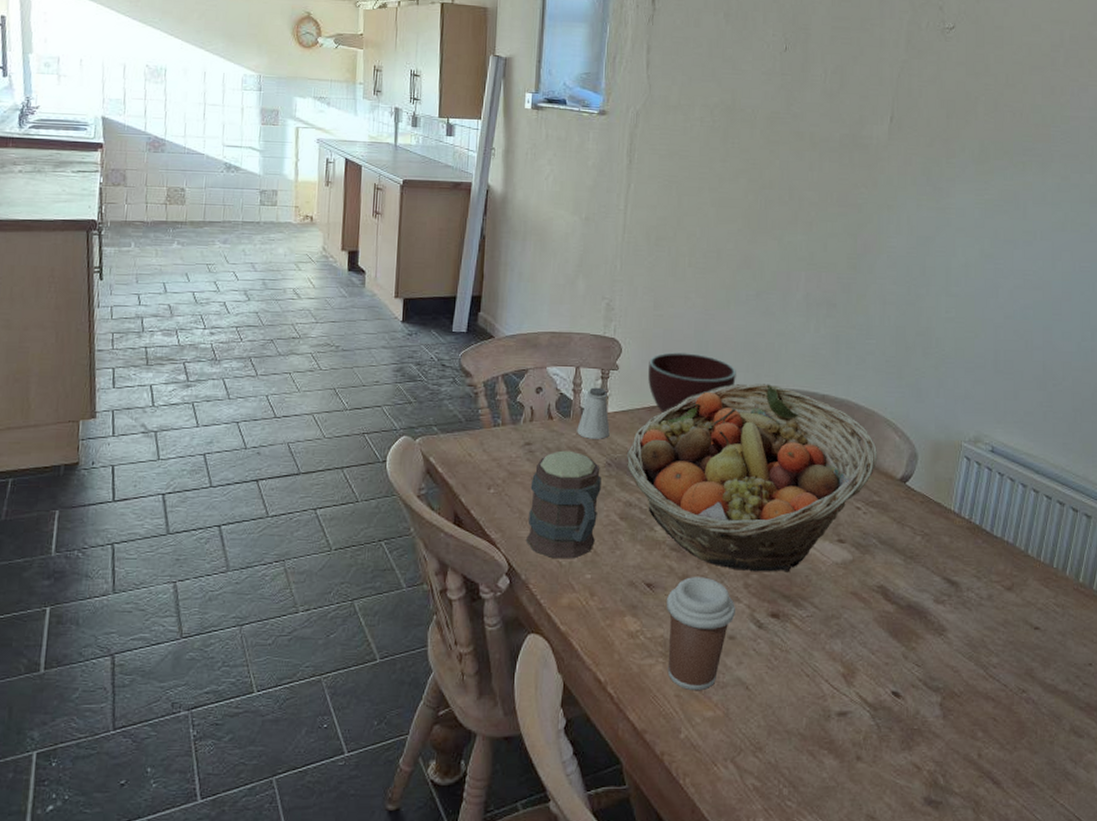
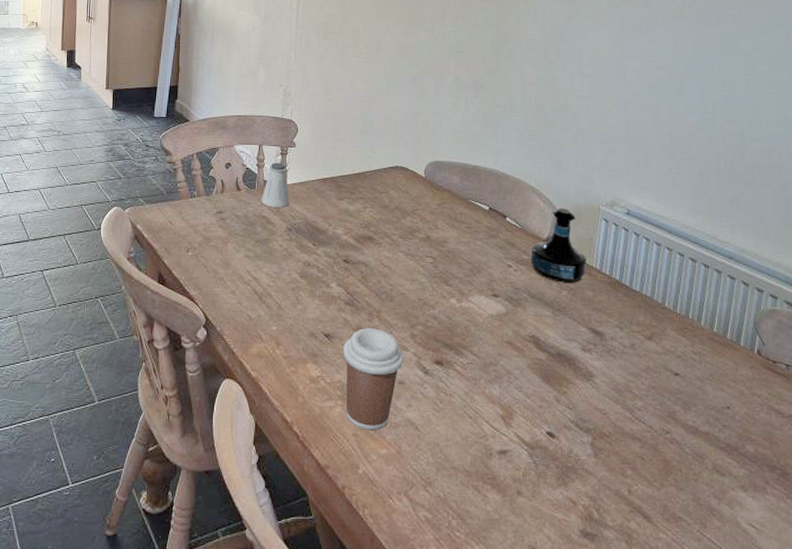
mug: present [525,450,601,559] -> none [219,218,283,313]
fruit basket: present [627,383,878,572] -> none [305,157,525,324]
bowl: present [648,352,736,413] -> none [321,131,397,184]
tequila bottle: none [883,443,944,528] -> present [531,208,587,283]

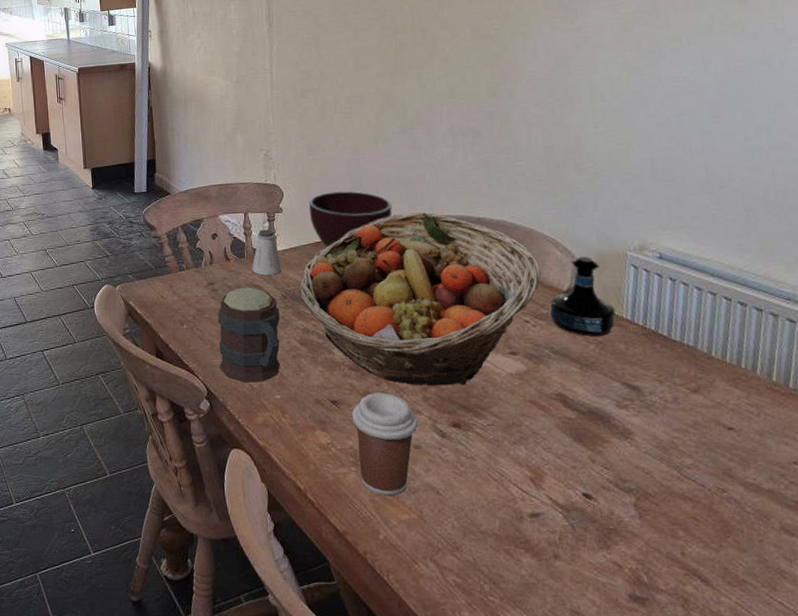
mug: none [219,218,283,313] -> present [217,287,280,383]
fruit basket: none [305,157,525,324] -> present [299,212,541,386]
bowl: none [321,131,397,184] -> present [309,191,392,247]

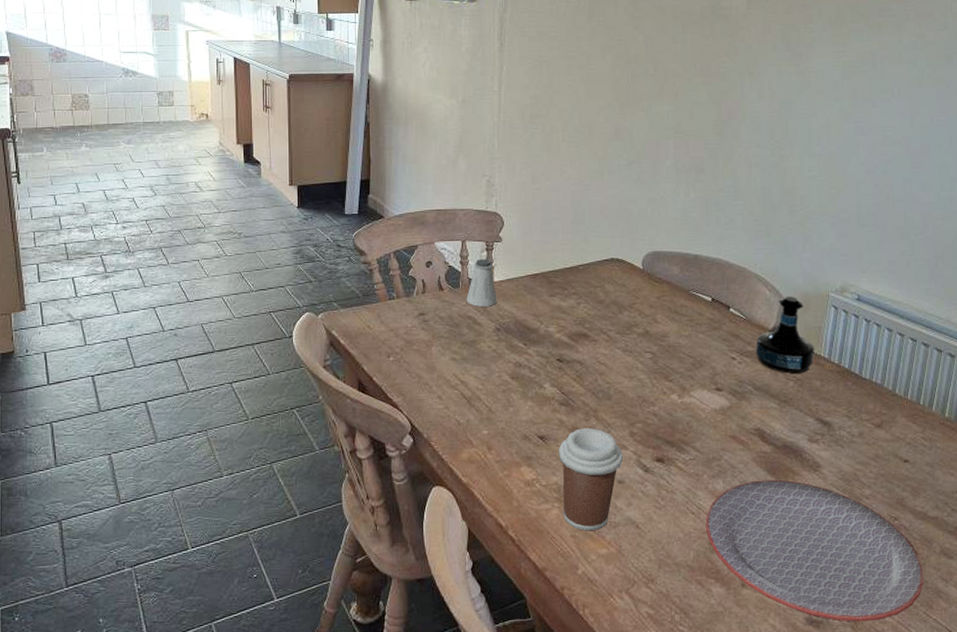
mug: present [217,287,280,383] -> none [425,318,492,418]
fruit basket: present [299,212,541,386] -> none [514,247,750,422]
bowl: present [309,191,392,247] -> none [530,222,613,279]
plate: none [509,447,763,601] -> present [706,479,923,622]

